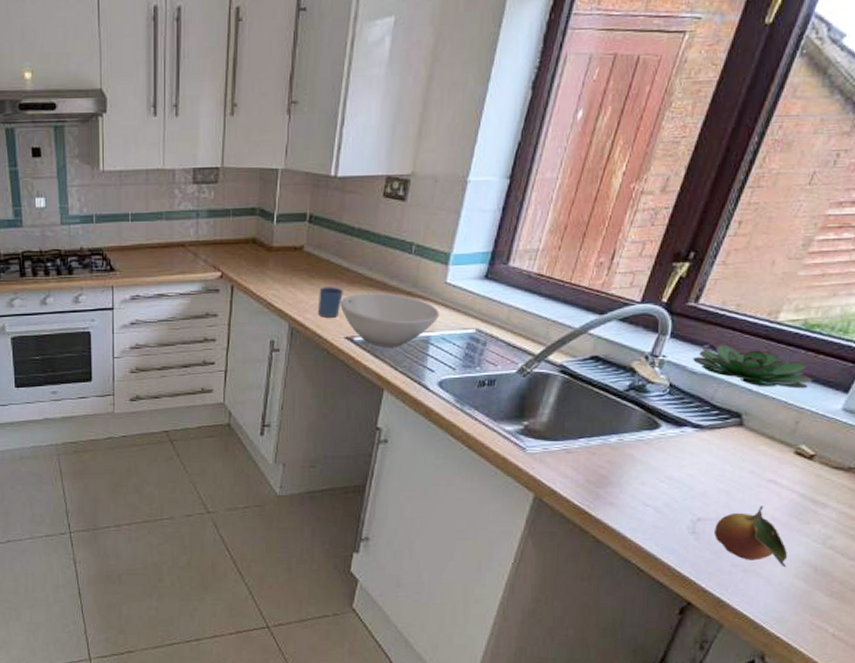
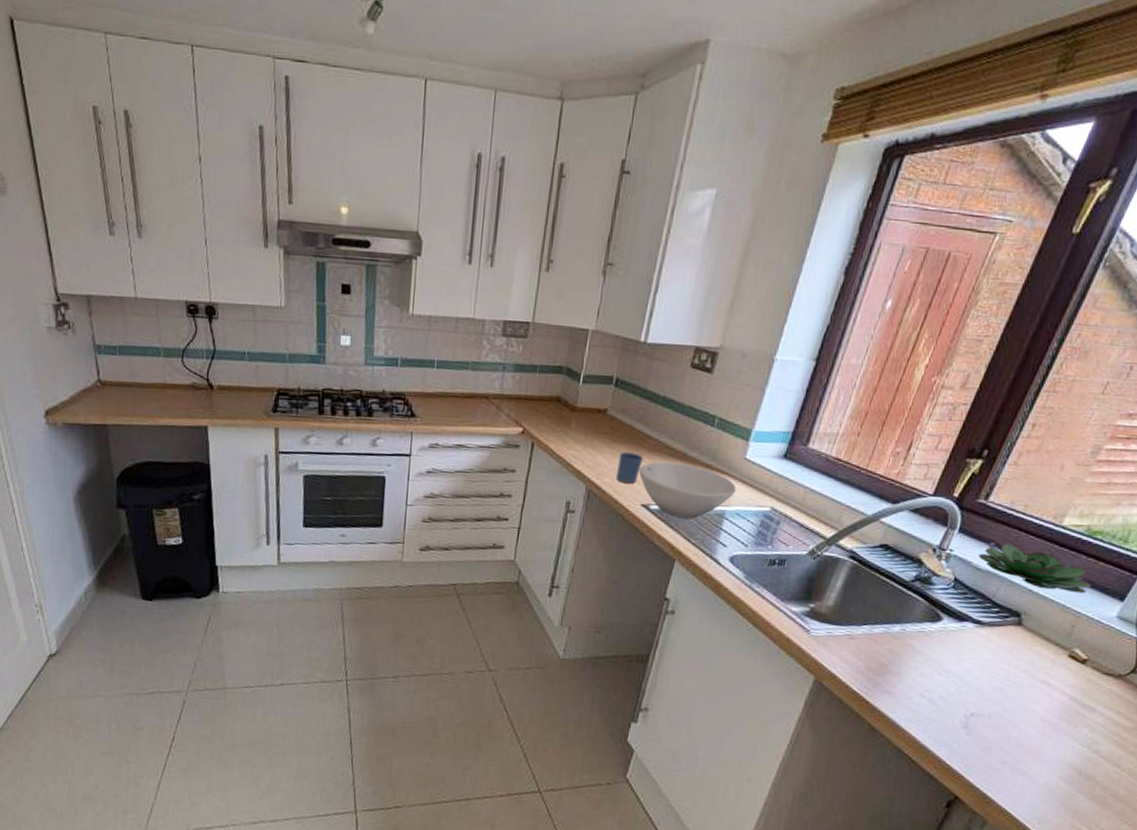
fruit: present [713,506,788,568] -> none [985,706,1055,769]

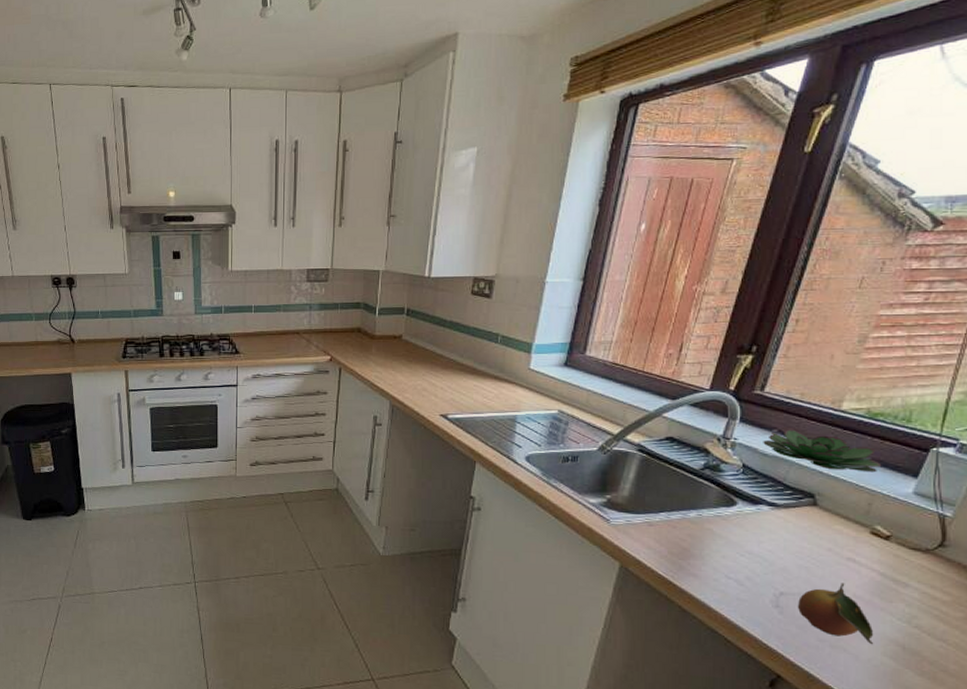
mug: present [616,452,643,484] -> none [416,370,438,397]
bowl: present [639,461,737,519] -> none [435,377,525,425]
fruit: none [985,706,1055,769] -> present [797,583,874,645]

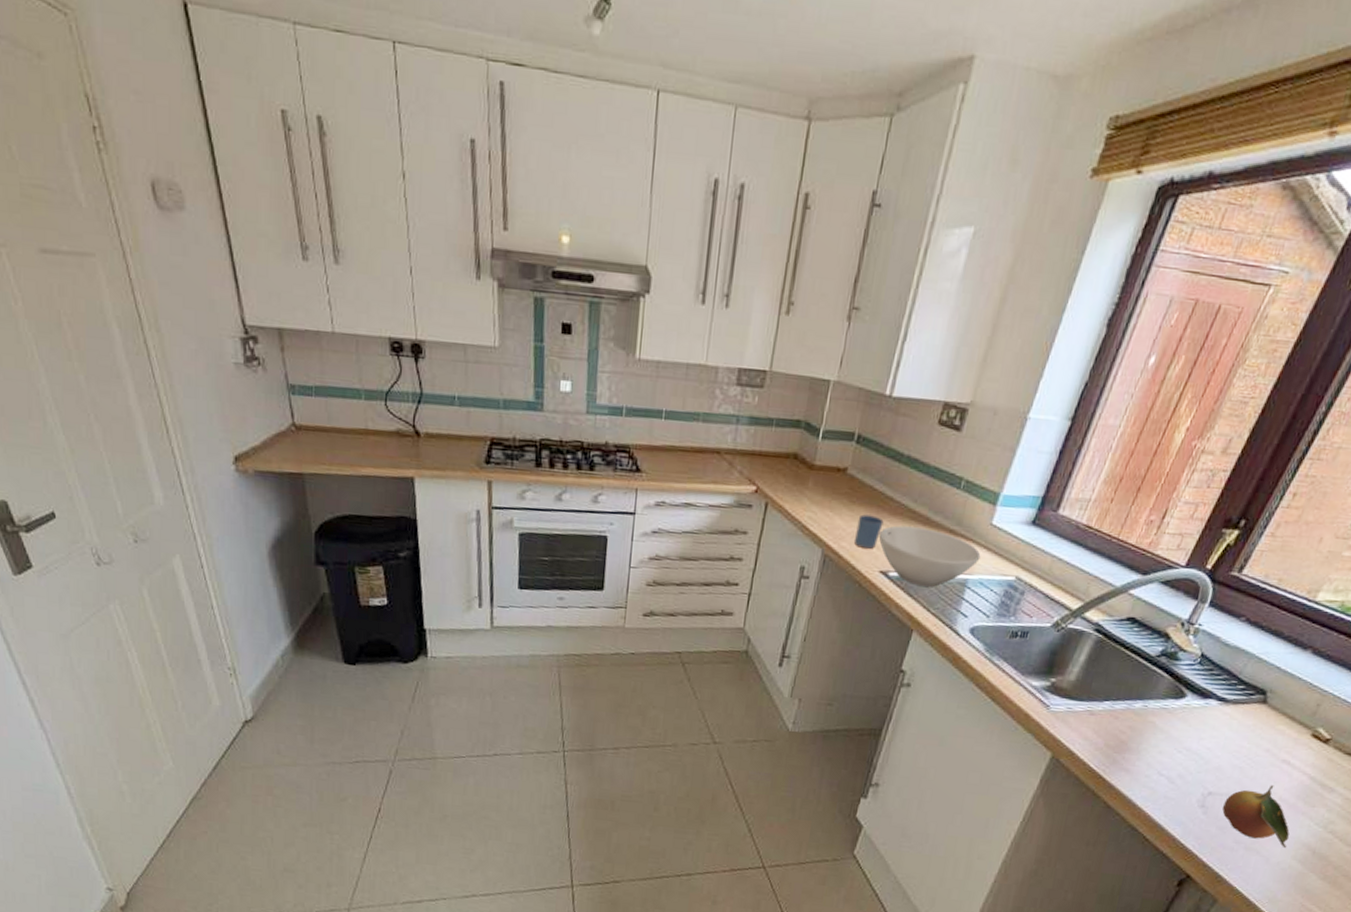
mug: none [416,370,438,397] -> present [854,514,884,549]
bowl: none [435,377,525,425] -> present [878,525,981,588]
succulent plant: present [763,428,882,473] -> none [1227,617,1341,672]

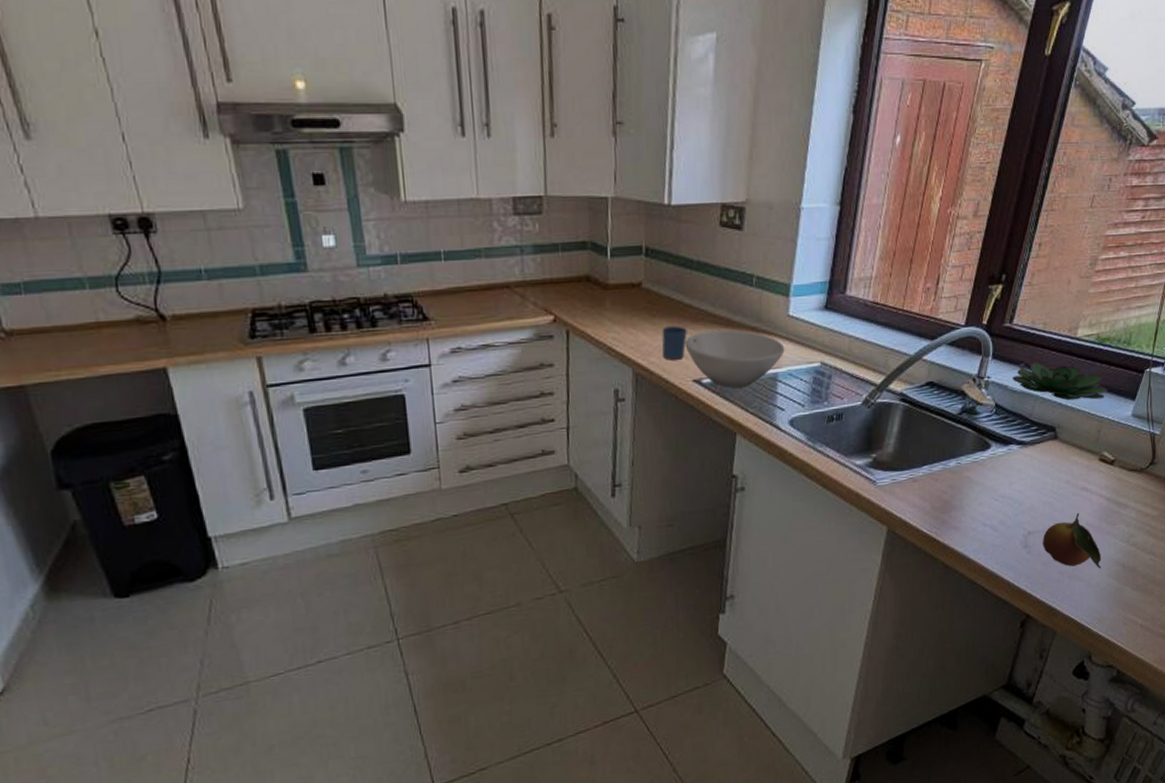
succulent plant: none [1227,617,1341,672] -> present [1012,360,1108,401]

